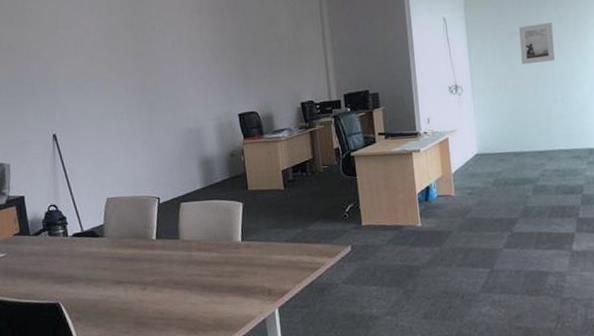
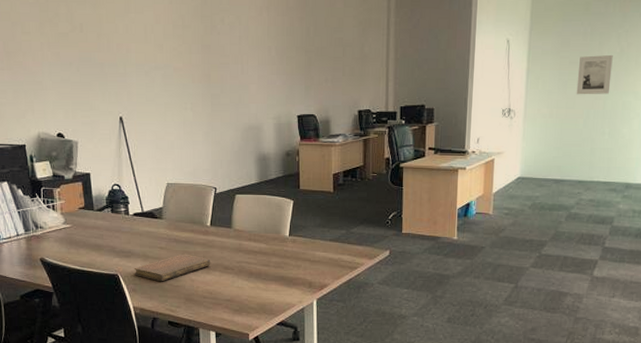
notebook: none [76,272,160,307] -> present [134,254,211,282]

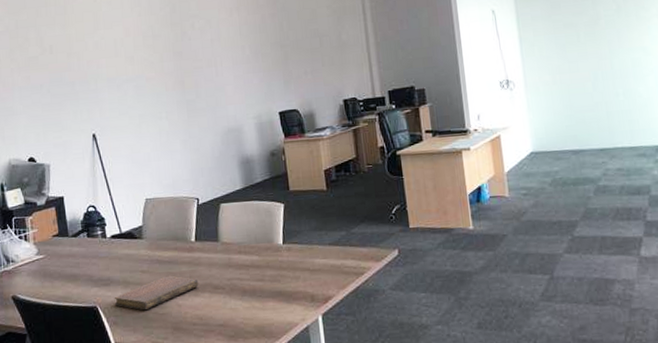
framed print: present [576,54,613,95] -> none [574,12,614,58]

